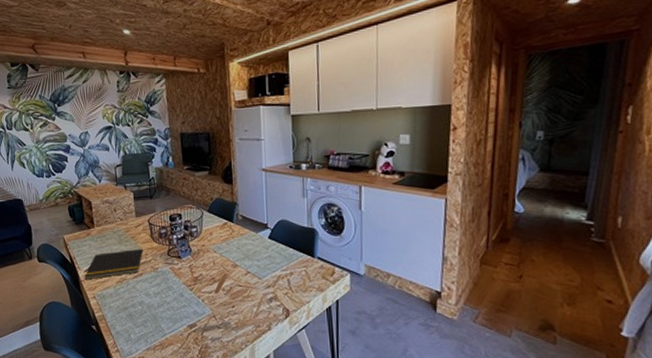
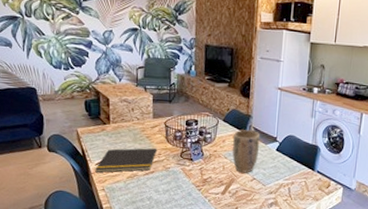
plant pot: none [220,219,250,267] -> present [232,129,260,173]

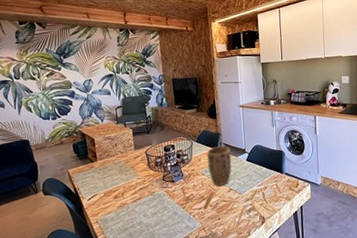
notepad: present [95,147,158,173] -> none [88,176,142,207]

